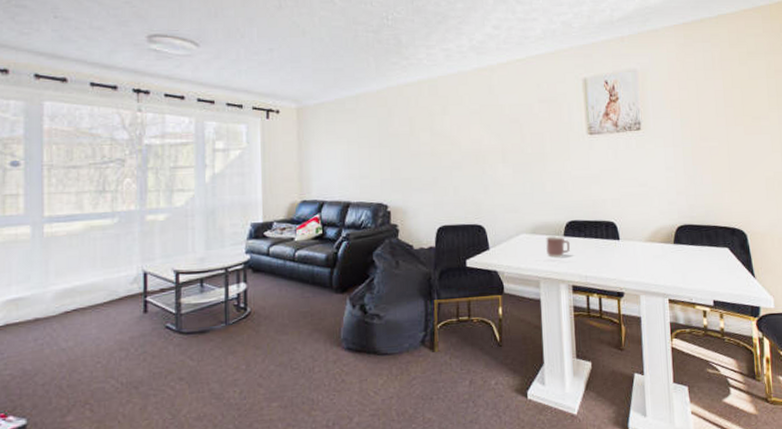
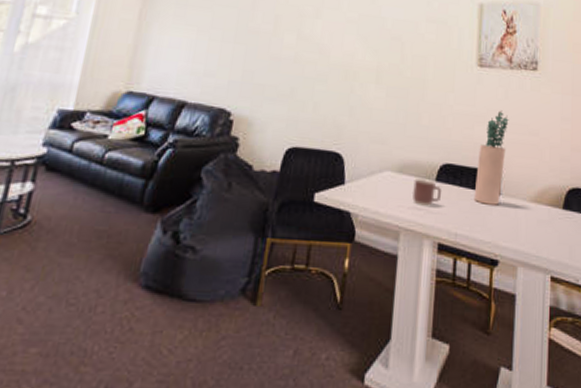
vase: none [597,169,621,249] -> present [473,110,509,205]

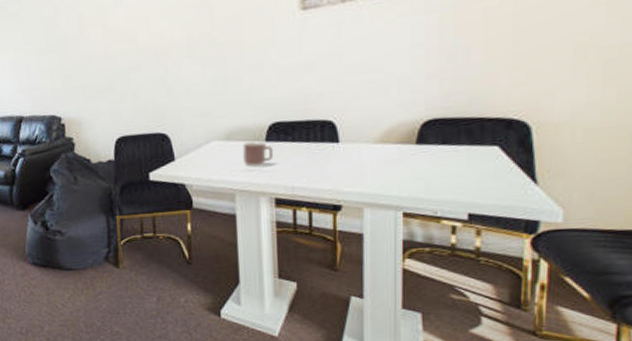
vase: present [473,110,509,205] -> none [308,53,344,155]

